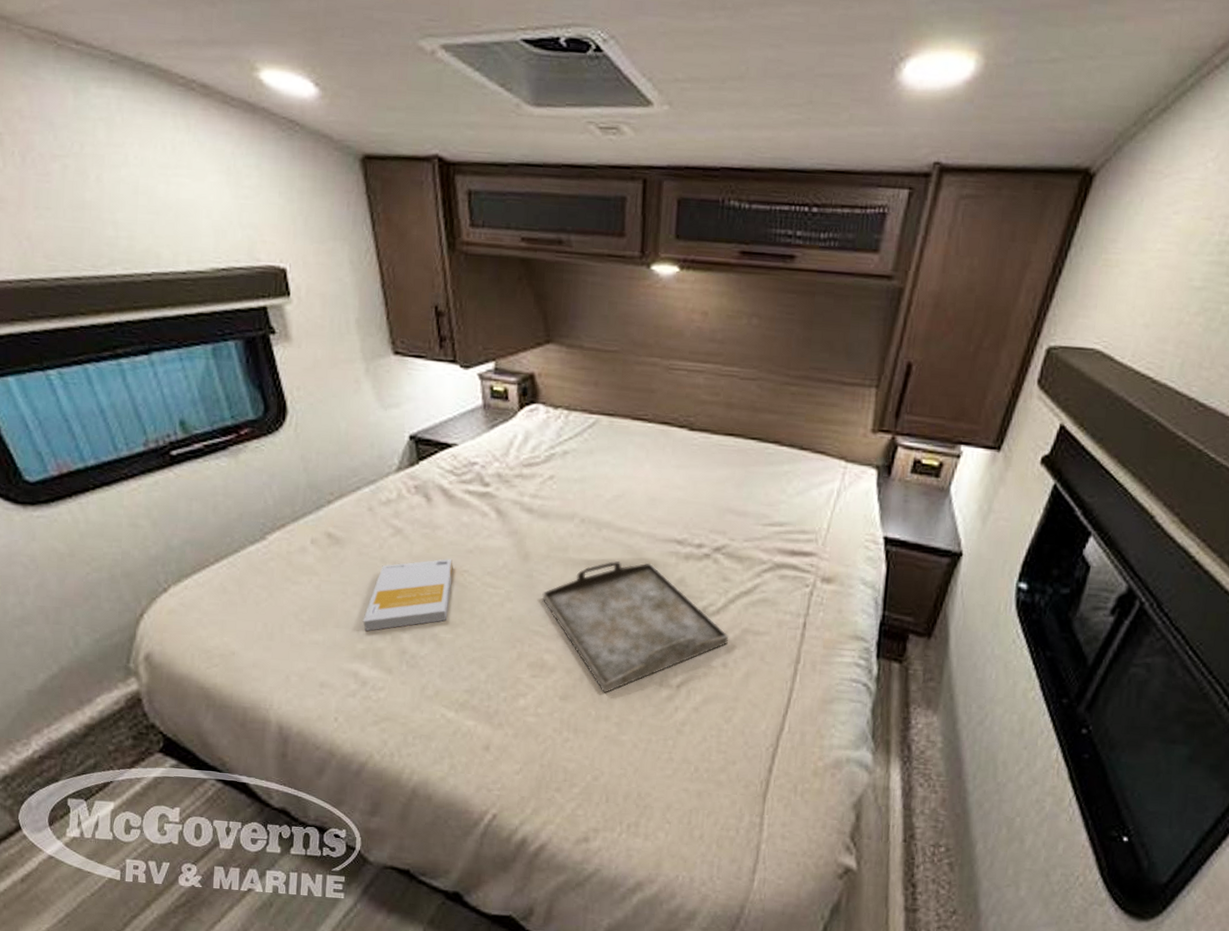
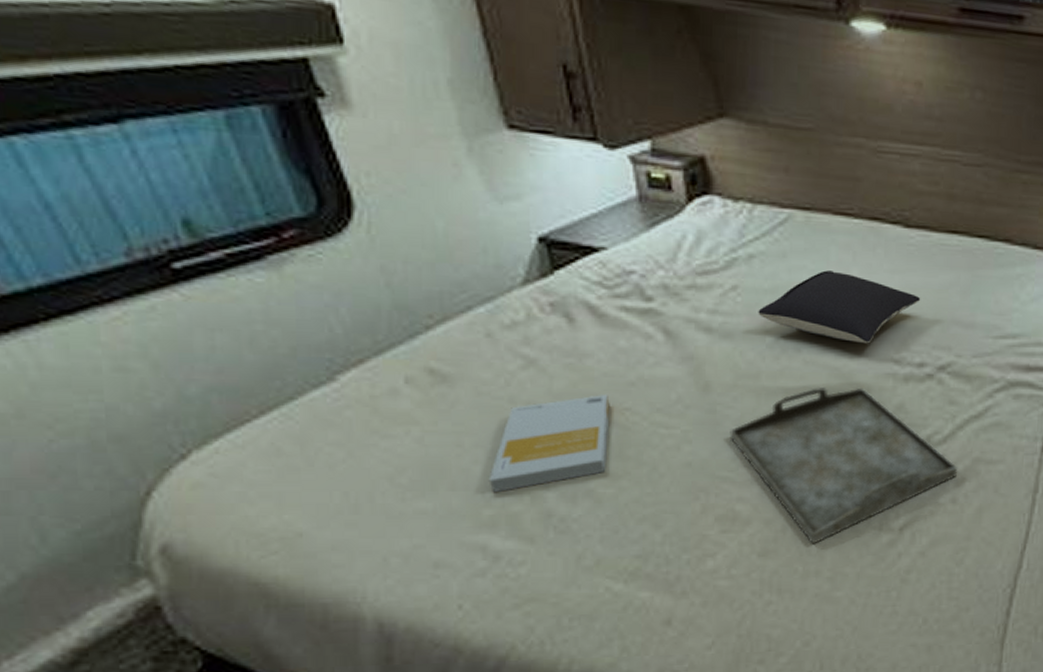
pillow: none [569,465,701,526] -> present [758,270,921,344]

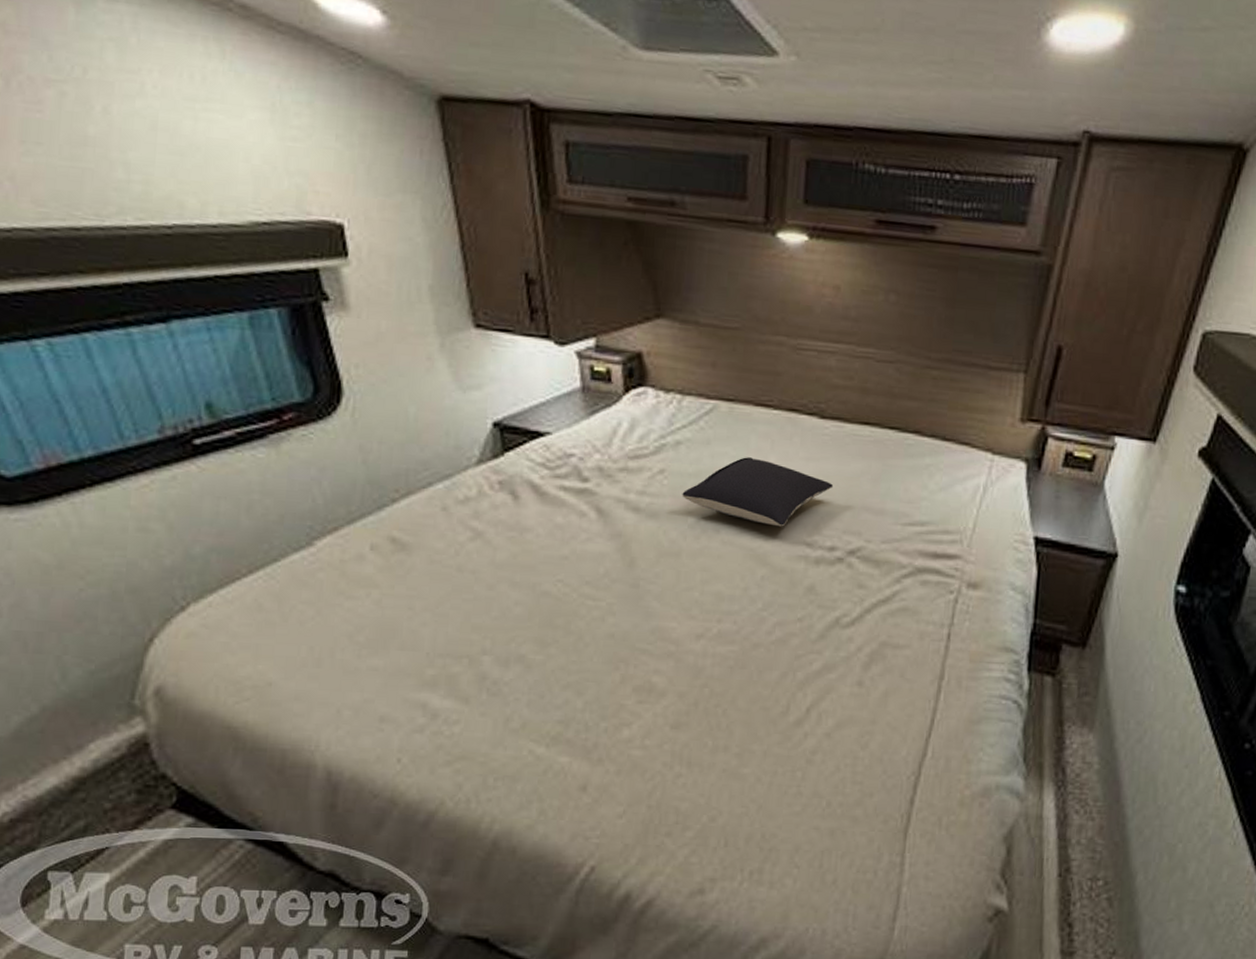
book: present [488,395,610,493] -> none [433,566,545,654]
serving tray: present [729,387,958,544] -> none [650,566,865,720]

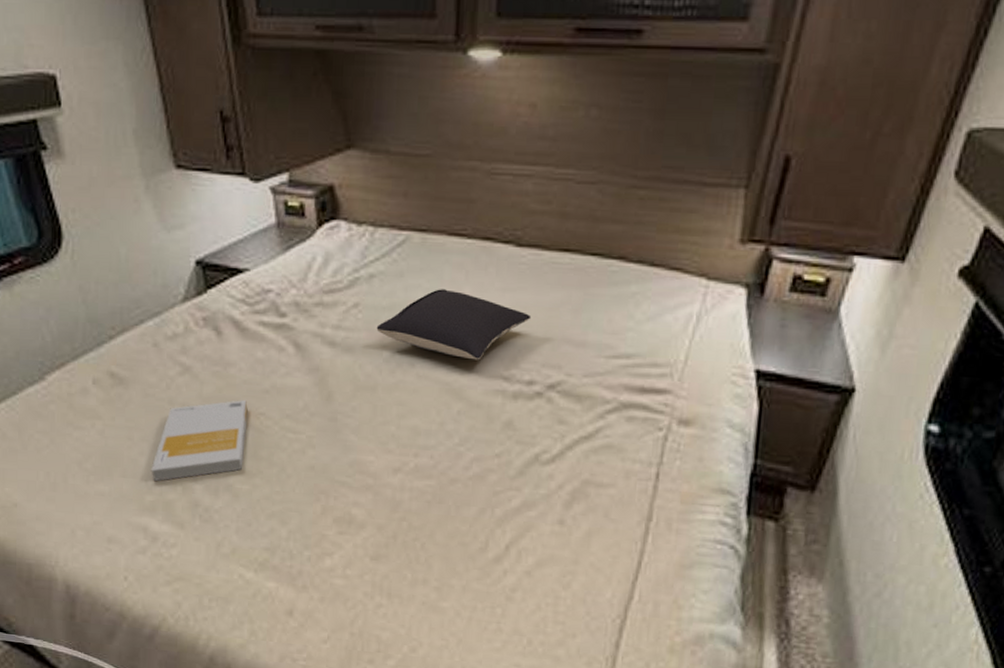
book: none [433,566,545,654] -> present [151,400,248,482]

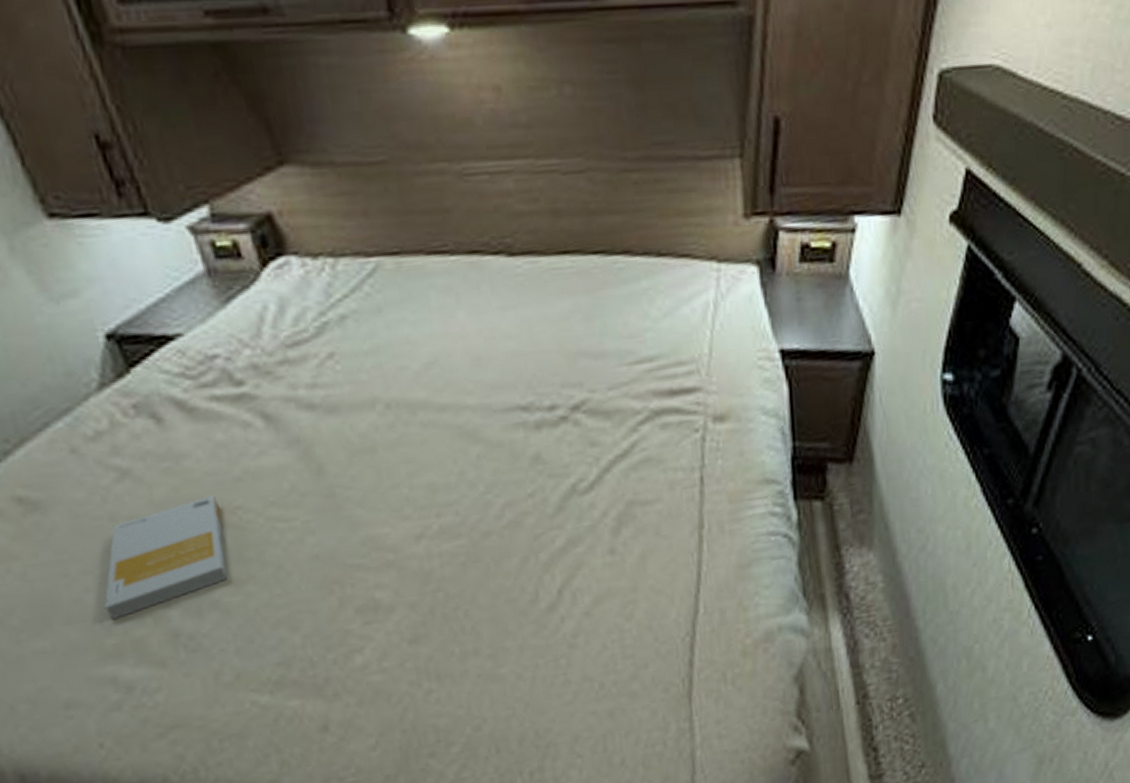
pillow: present [376,289,532,360] -> none [361,318,540,395]

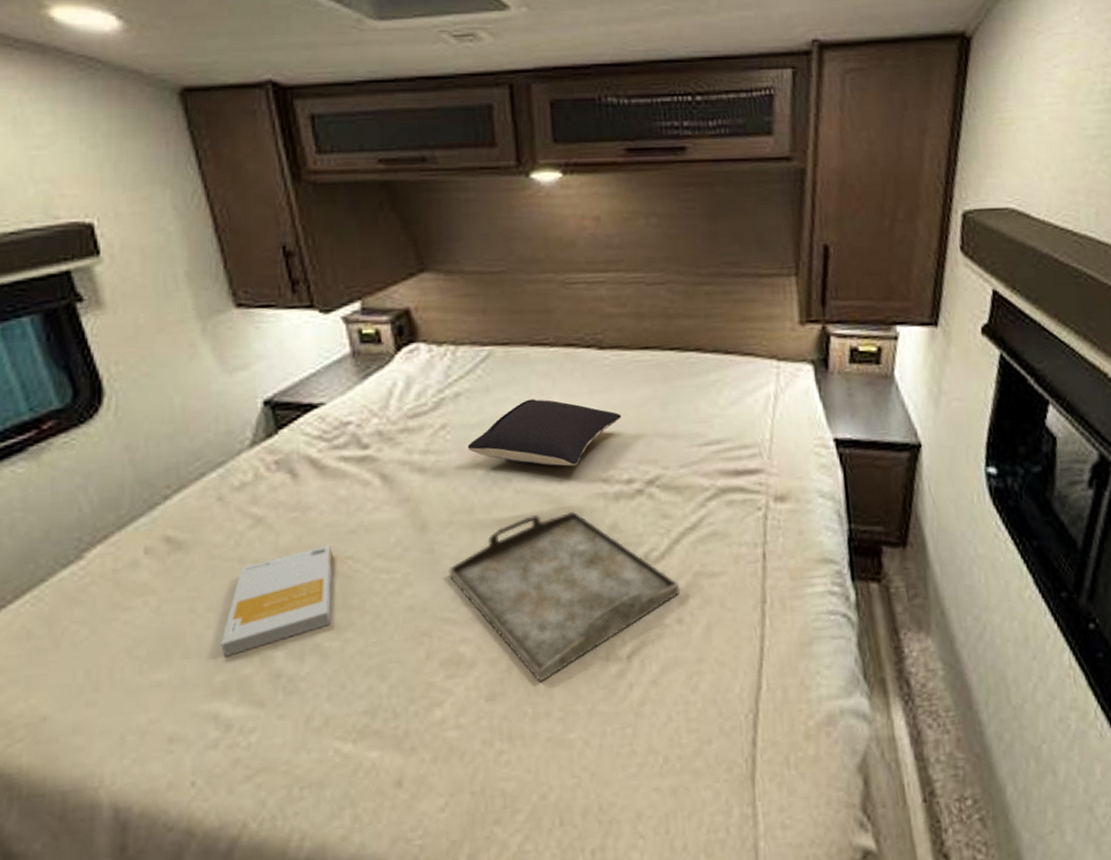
serving tray: none [354,443,612,622] -> present [448,511,680,683]
pillow: none [361,318,540,395] -> present [467,399,622,467]

